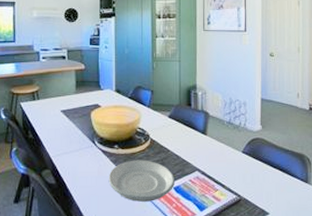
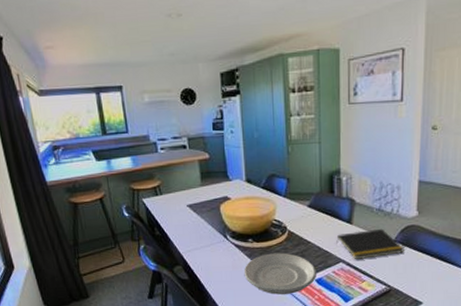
notepad: none [193,140,251,169] -> present [336,228,404,260]

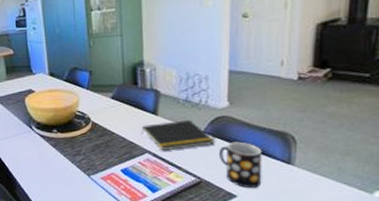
plate: present [244,252,316,295] -> none [49,143,122,183]
mug: none [408,250,446,295] -> present [219,141,263,189]

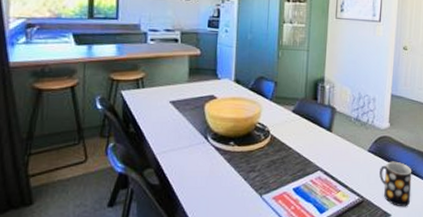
notepad: present [141,119,215,151] -> none [316,138,377,169]

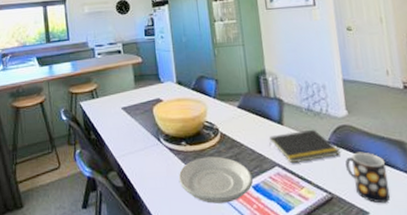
plate: none [221,158,295,204] -> present [178,156,253,204]
notepad: none [316,138,377,169] -> present [269,129,341,164]

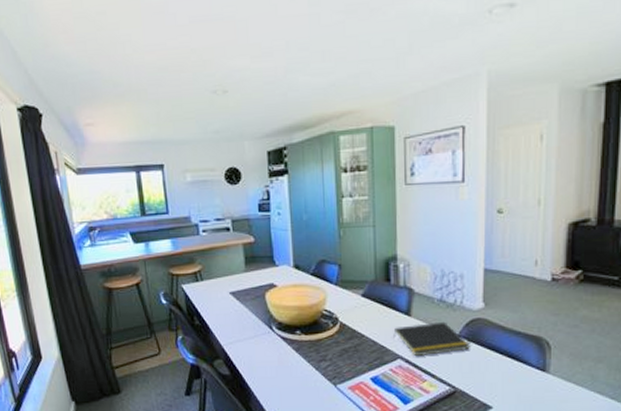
plate: present [178,156,253,204] -> none [290,347,371,394]
mug: present [345,152,390,204] -> none [474,346,518,399]

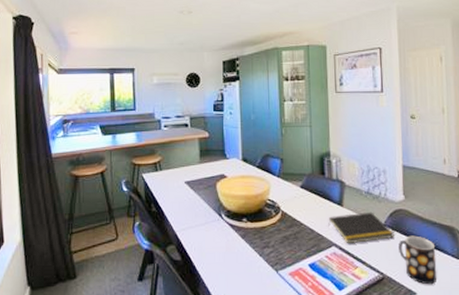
mug: none [474,346,518,399] -> present [398,235,437,285]

